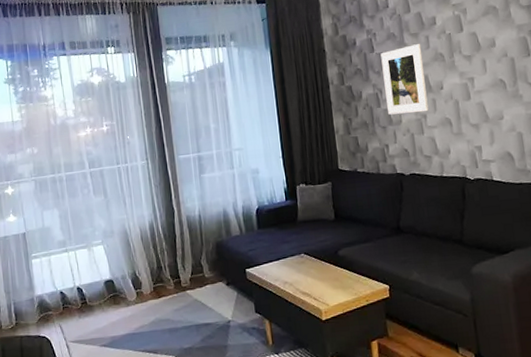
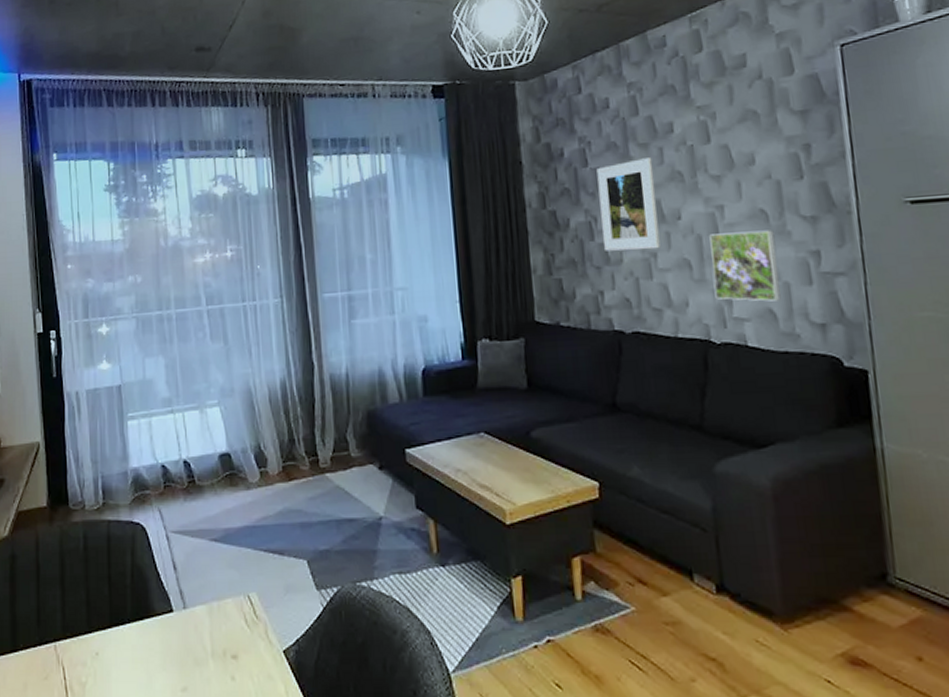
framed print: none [464,94,516,147] -> present [709,230,781,302]

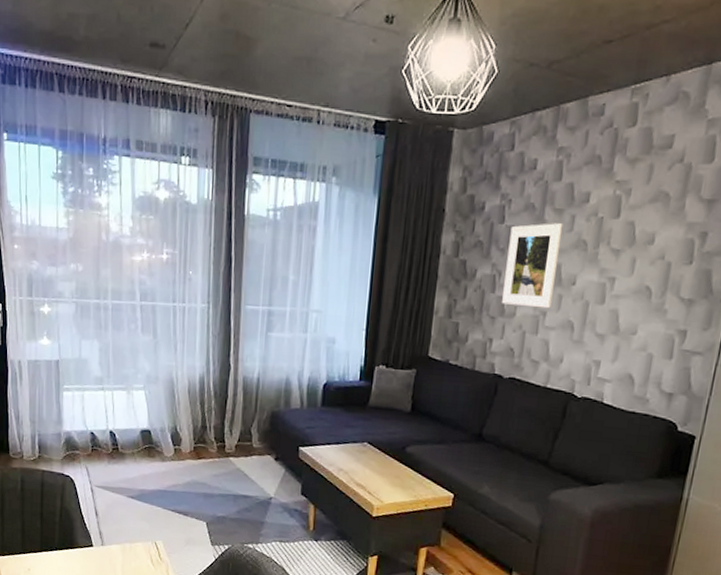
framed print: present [709,230,781,302] -> none [587,302,653,369]

